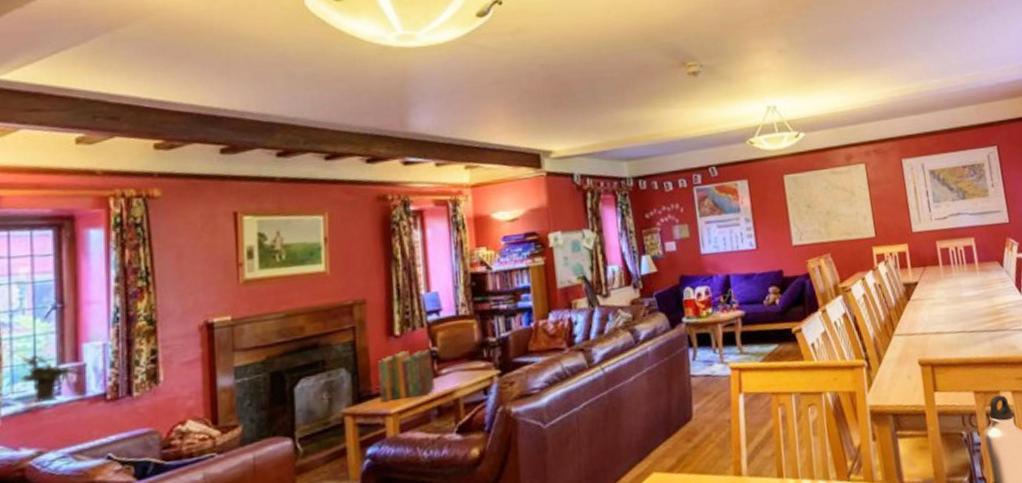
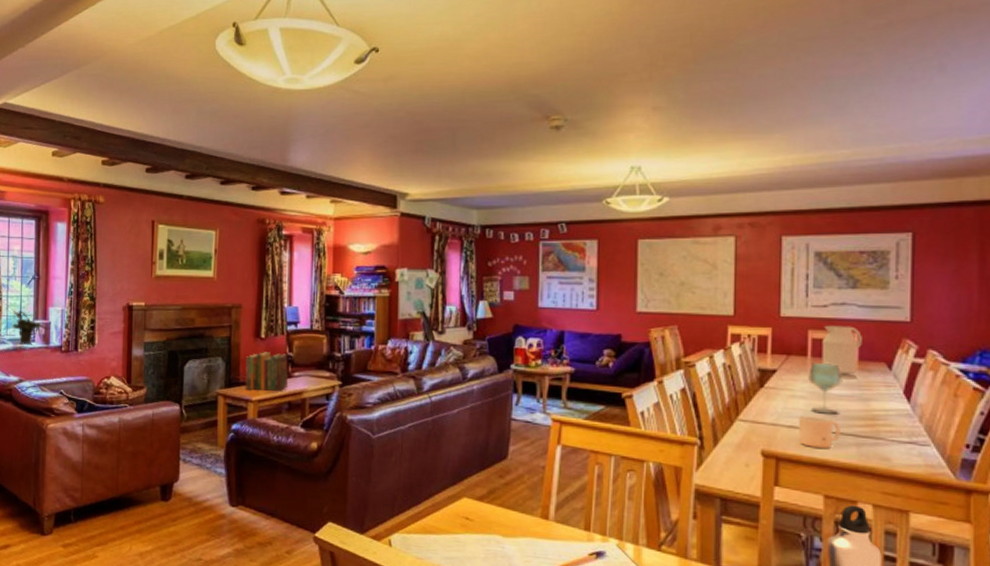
wine glass: none [942,268,972,317] -> present [808,363,843,415]
mug: none [942,318,977,349] -> present [799,416,840,449]
water jug: none [947,232,979,282] -> present [822,325,862,380]

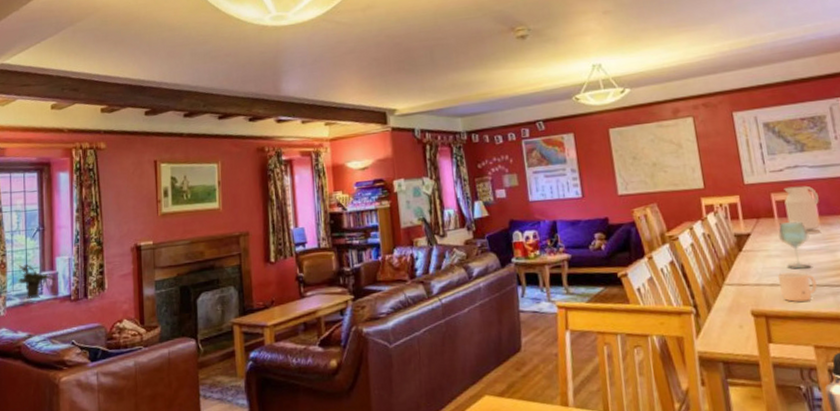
books: present [244,352,289,392] -> none [257,275,302,317]

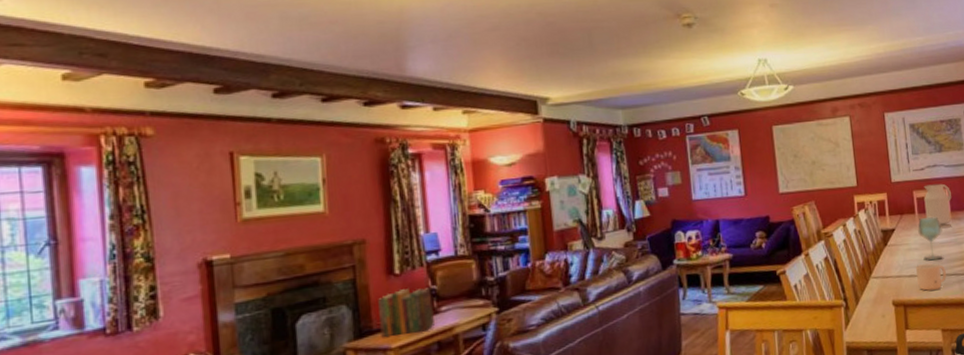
potted plant: present [18,263,56,299] -> none [15,290,80,336]
books: none [257,275,302,317] -> present [377,288,435,338]

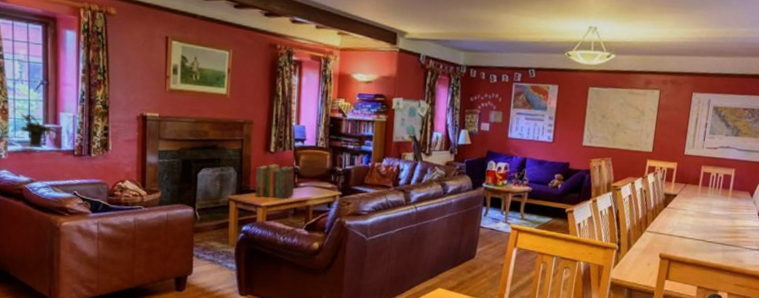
potted plant: none [15,290,80,336] -> present [20,113,59,147]
mug: present [916,263,946,291] -> none [685,229,714,254]
wine glass: present [917,217,943,262] -> none [696,190,720,229]
water jug: present [924,183,952,229] -> none [708,163,737,204]

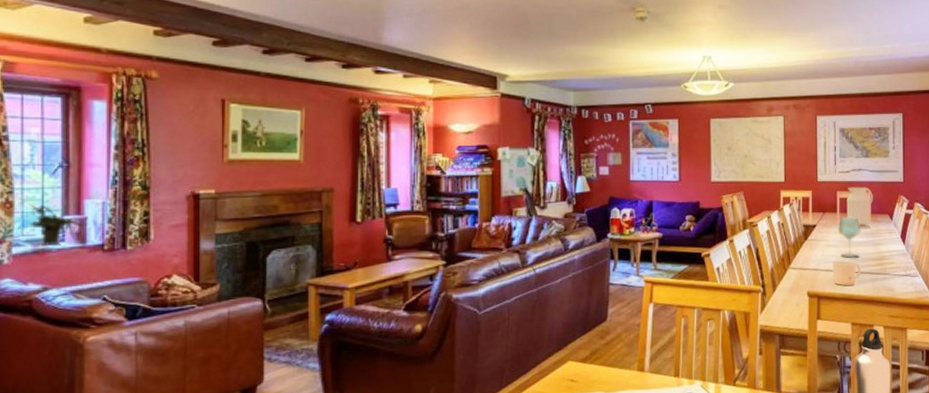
books: present [254,164,295,200] -> none [339,236,389,278]
mug: none [685,229,714,254] -> present [833,260,861,286]
wine glass: none [696,190,720,229] -> present [838,217,861,259]
water jug: none [708,163,737,204] -> present [847,187,873,229]

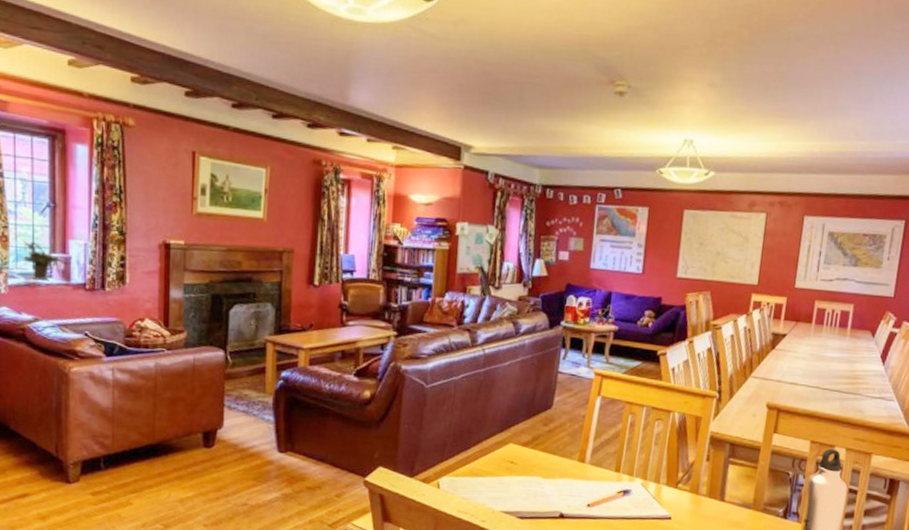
mug: present [833,260,861,286] -> none [797,374,830,403]
wine glass: present [838,217,861,259] -> none [809,329,837,374]
water jug: present [847,187,873,229] -> none [822,297,856,345]

